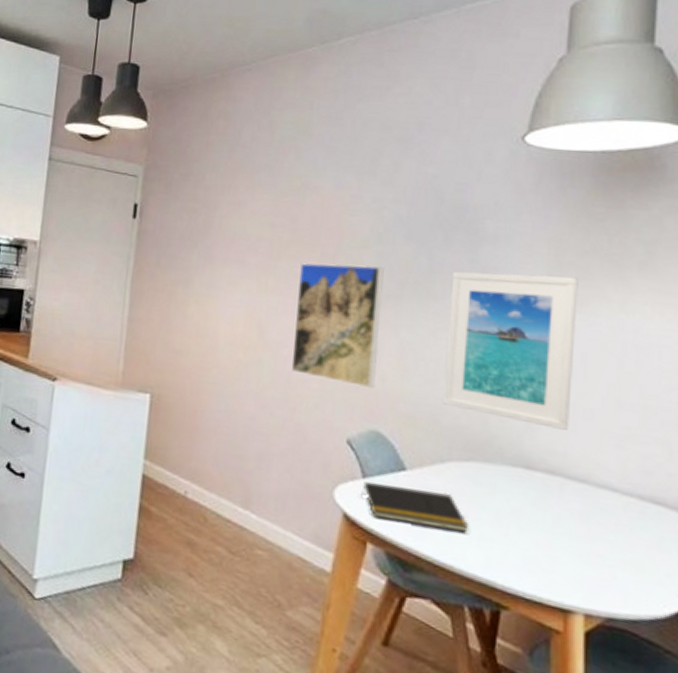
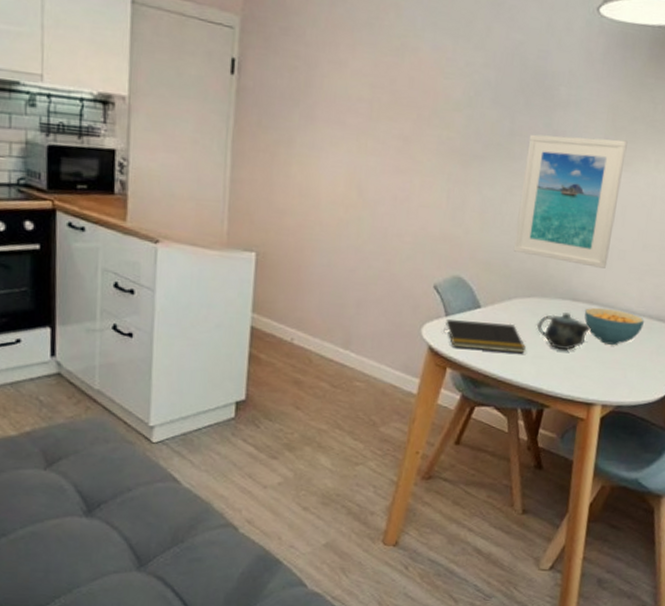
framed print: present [291,263,384,389] -> none [387,124,472,241]
teapot: none [480,483,558,534] -> present [536,312,592,351]
cereal bowl: none [544,479,634,532] -> present [584,307,645,345]

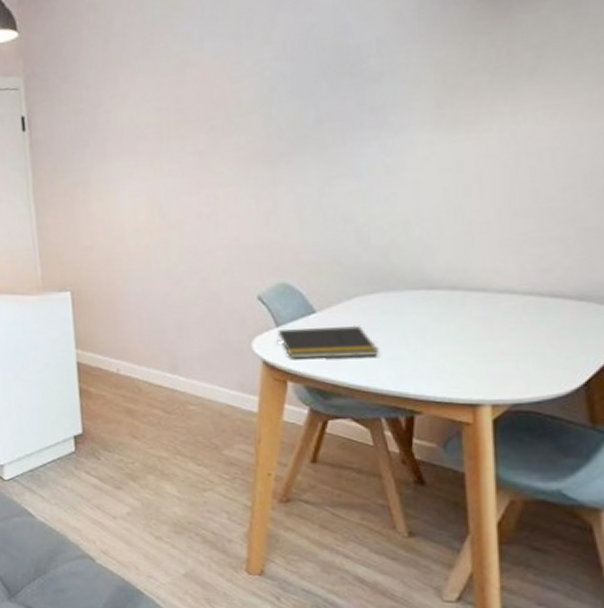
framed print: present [513,134,628,268] -> none [340,97,469,248]
teapot: present [536,312,592,351] -> none [387,304,461,347]
cereal bowl: present [584,307,645,345] -> none [446,292,533,334]

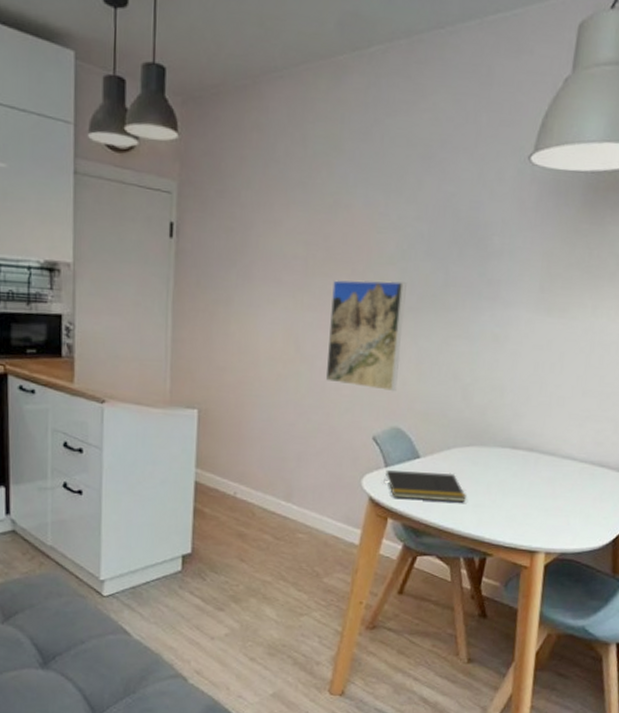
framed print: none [191,128,278,246] -> present [325,280,407,392]

